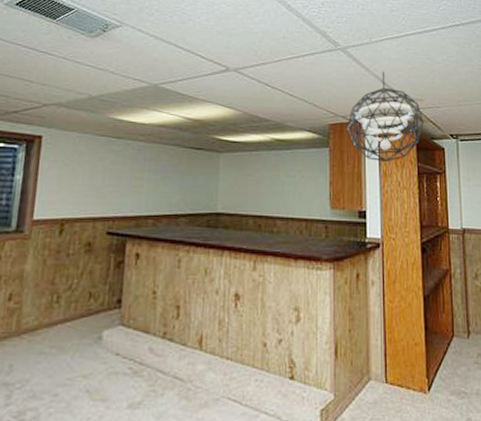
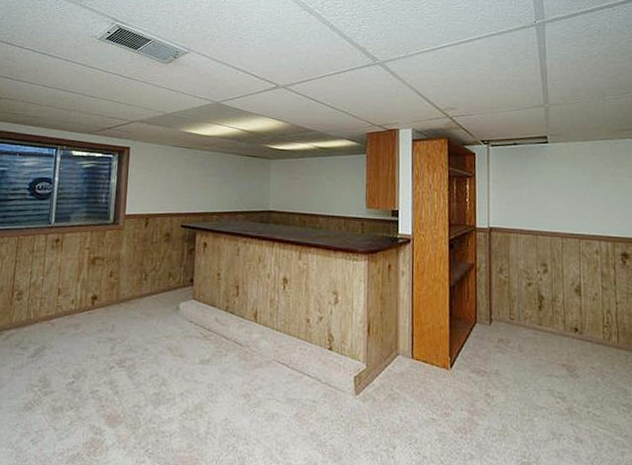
pendant light: present [347,71,424,163] -> none [383,82,456,167]

